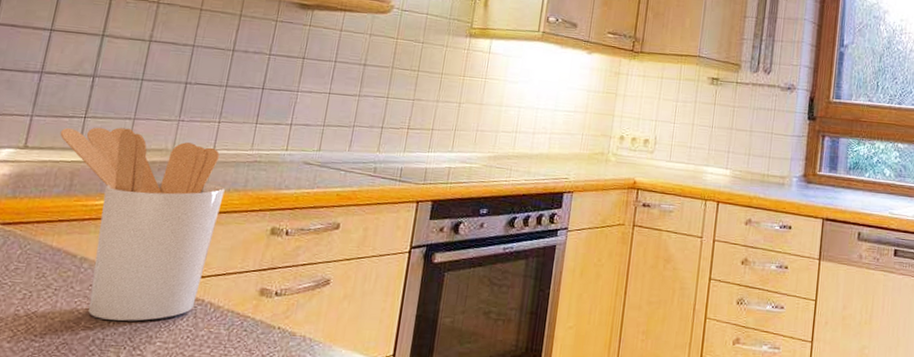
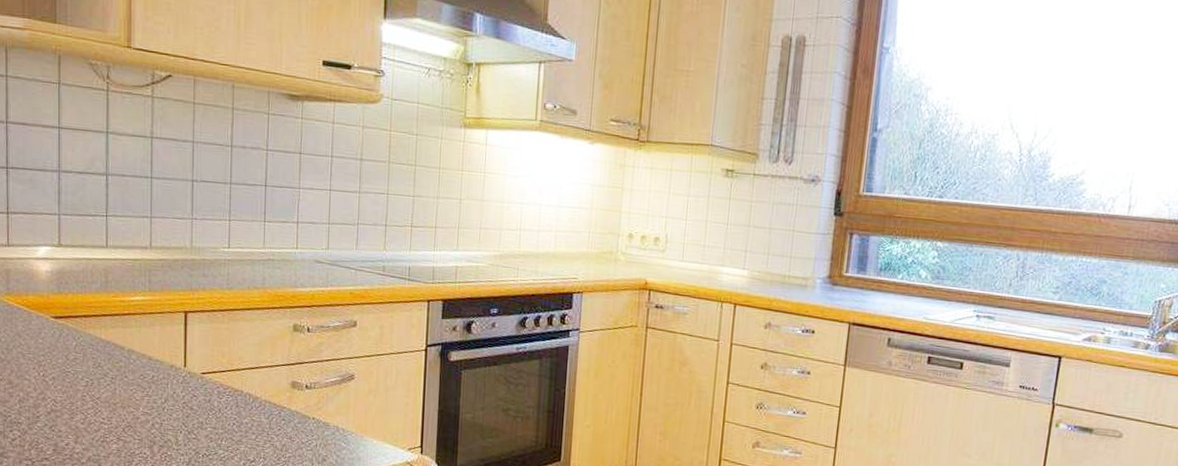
utensil holder: present [59,127,225,321] -> none [87,225,245,409]

